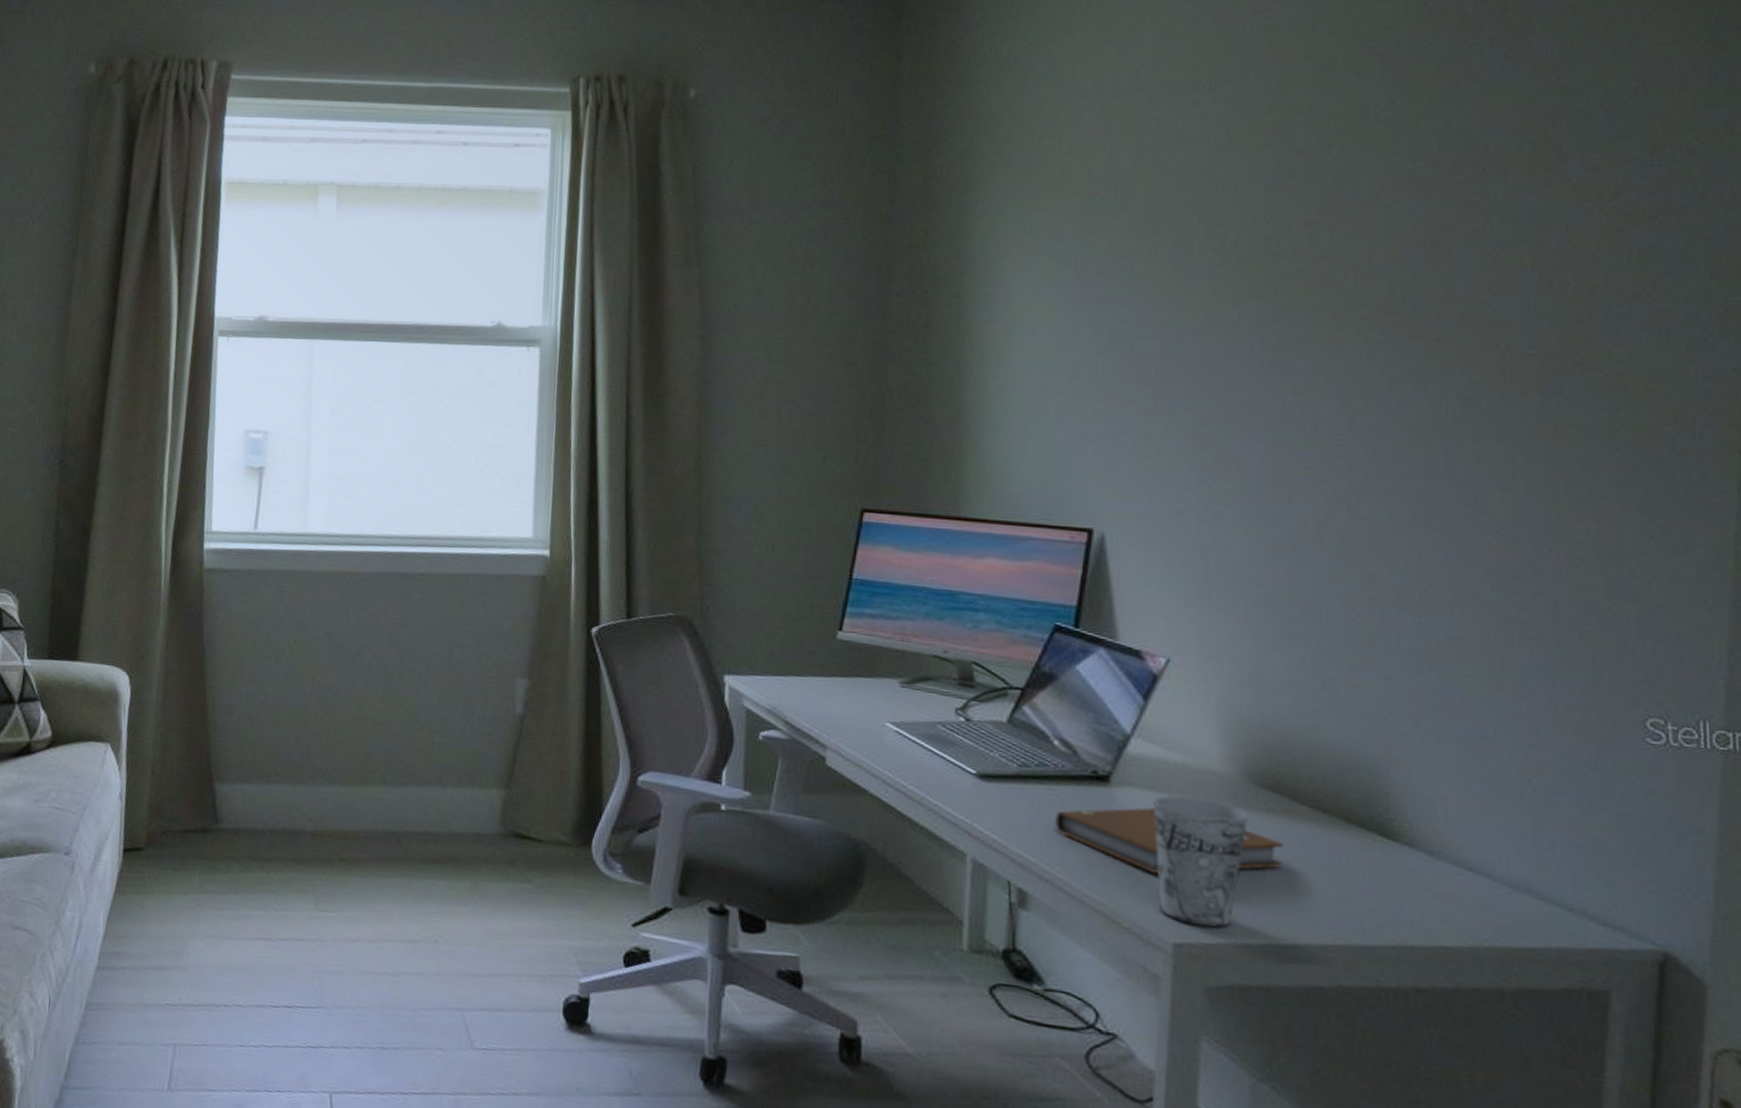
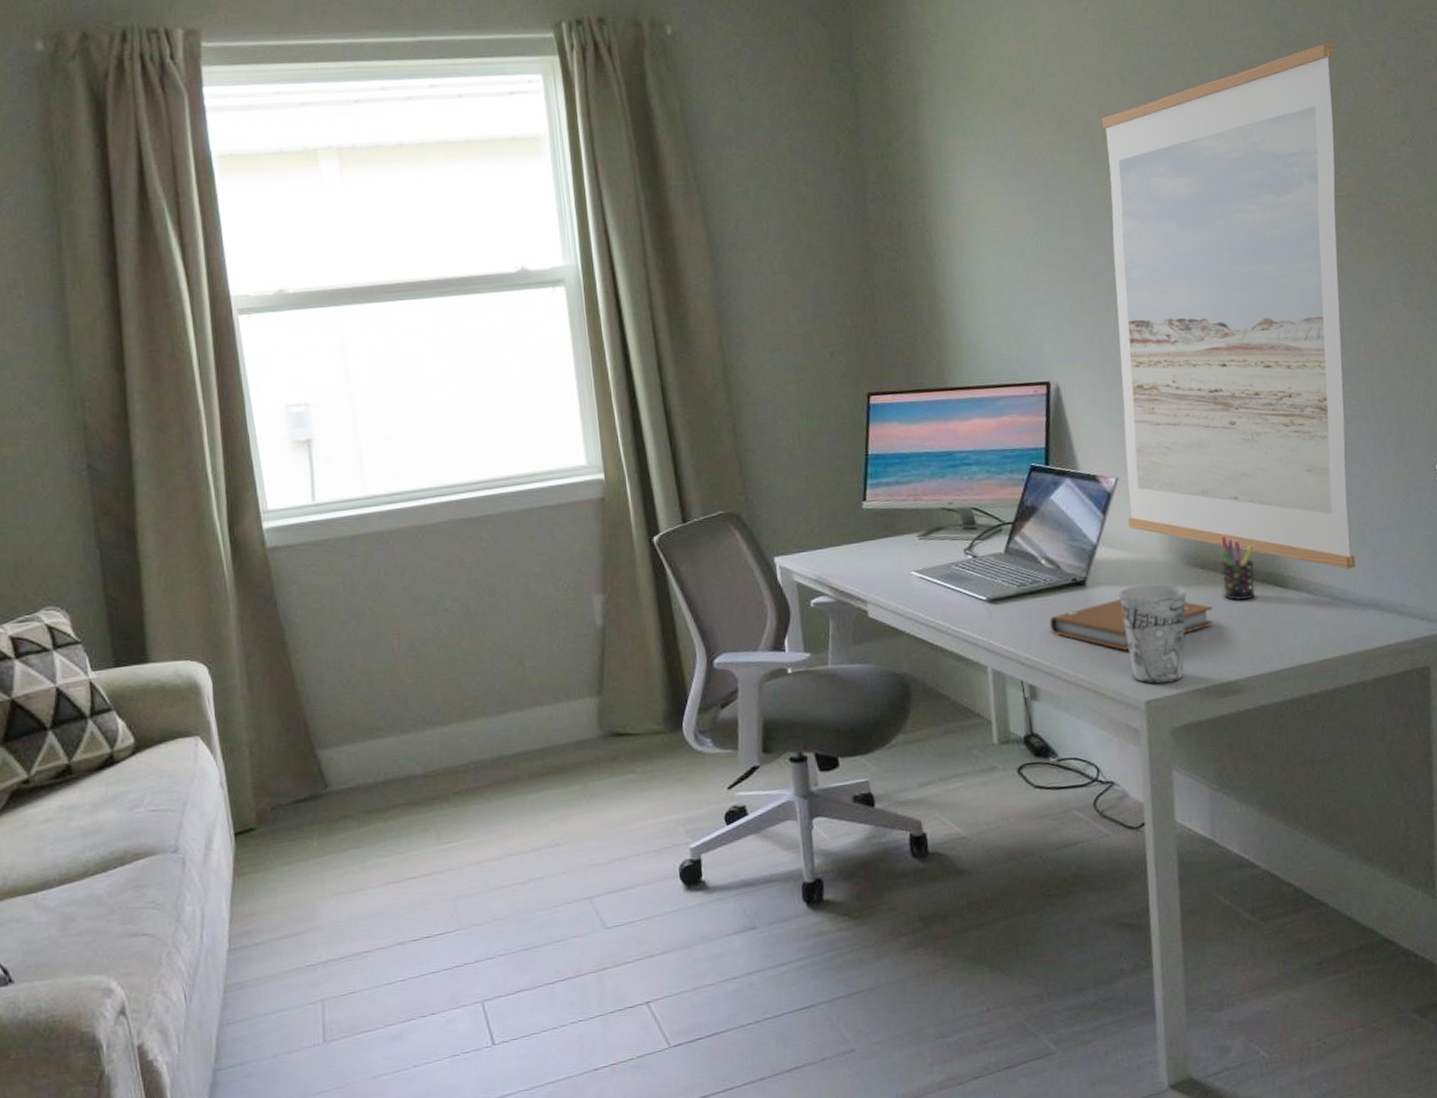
wall art: none [1178,164,1541,836] -> present [1102,43,1356,570]
pen holder: none [1301,758,1354,845] -> present [1221,537,1256,601]

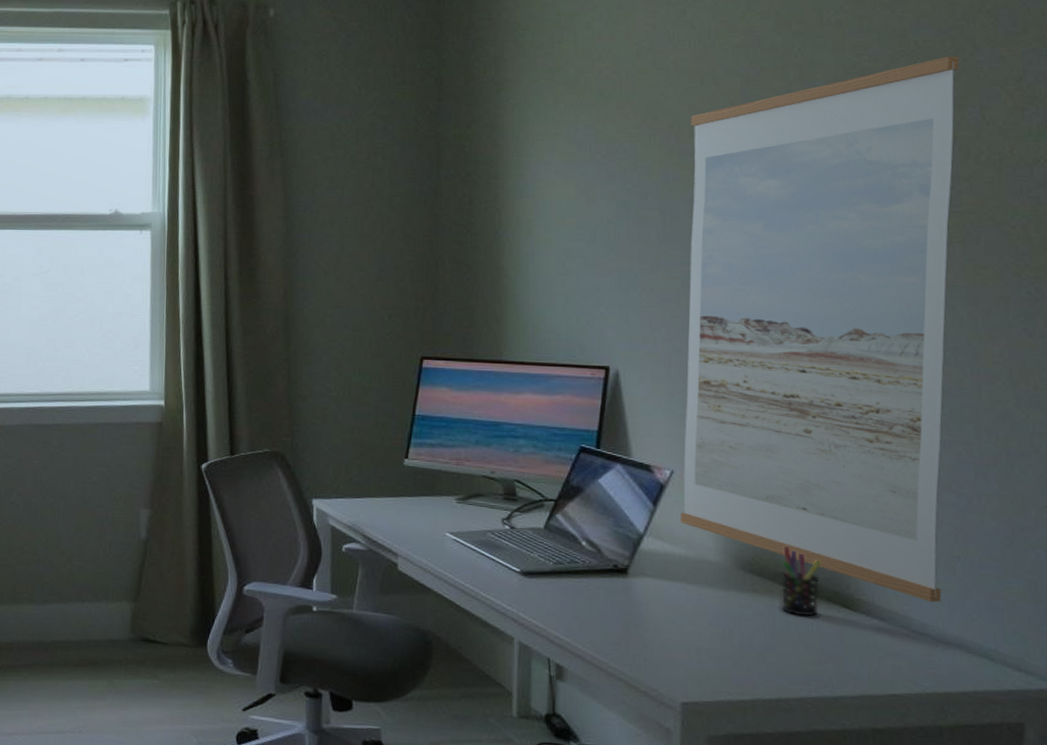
notebook: present [1050,599,1214,650] -> none [585,593,767,647]
cup: present [1119,584,1187,684] -> none [663,582,739,688]

